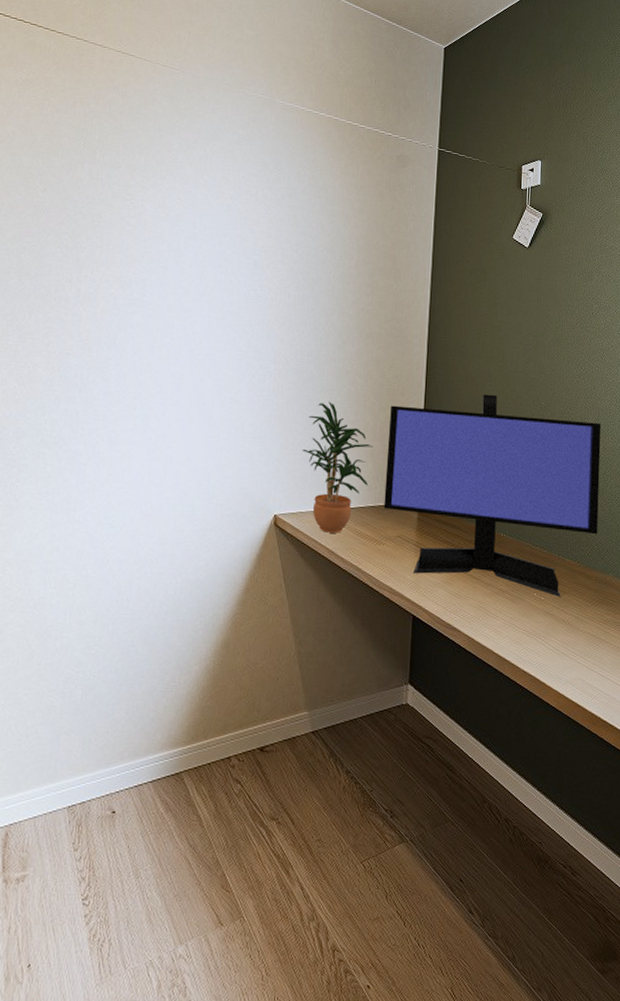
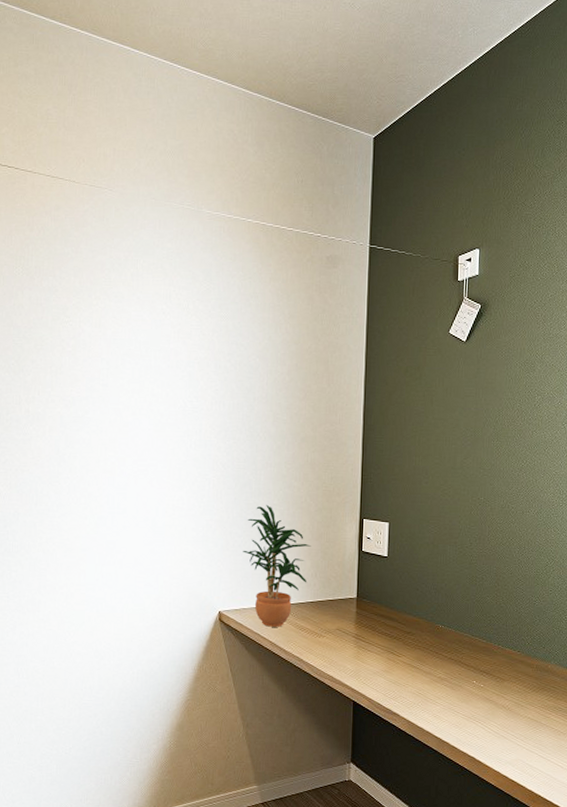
monitor: present [383,394,602,597] -> none [322,491,544,684]

